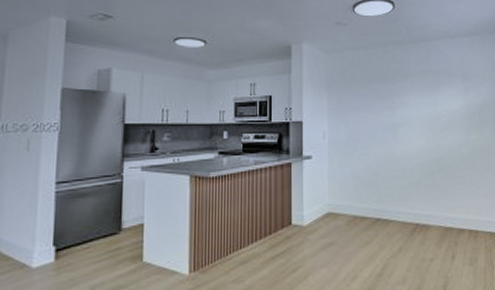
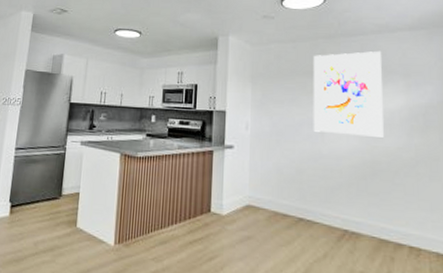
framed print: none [385,56,447,136] -> present [313,50,384,137]

